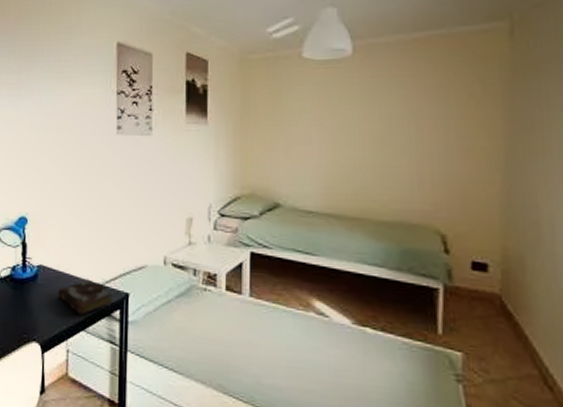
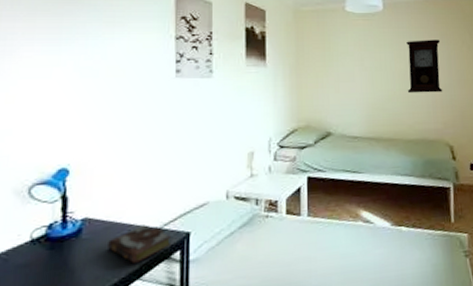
pendulum clock: none [381,92,435,163] -> present [406,40,443,93]

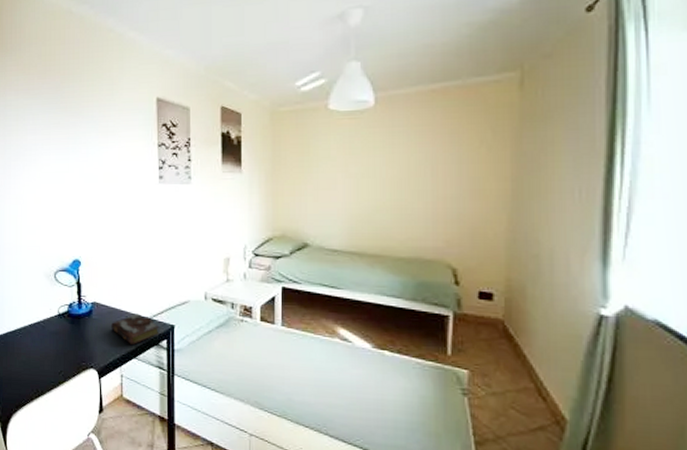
pendulum clock: present [406,40,443,93] -> none [400,139,449,205]

